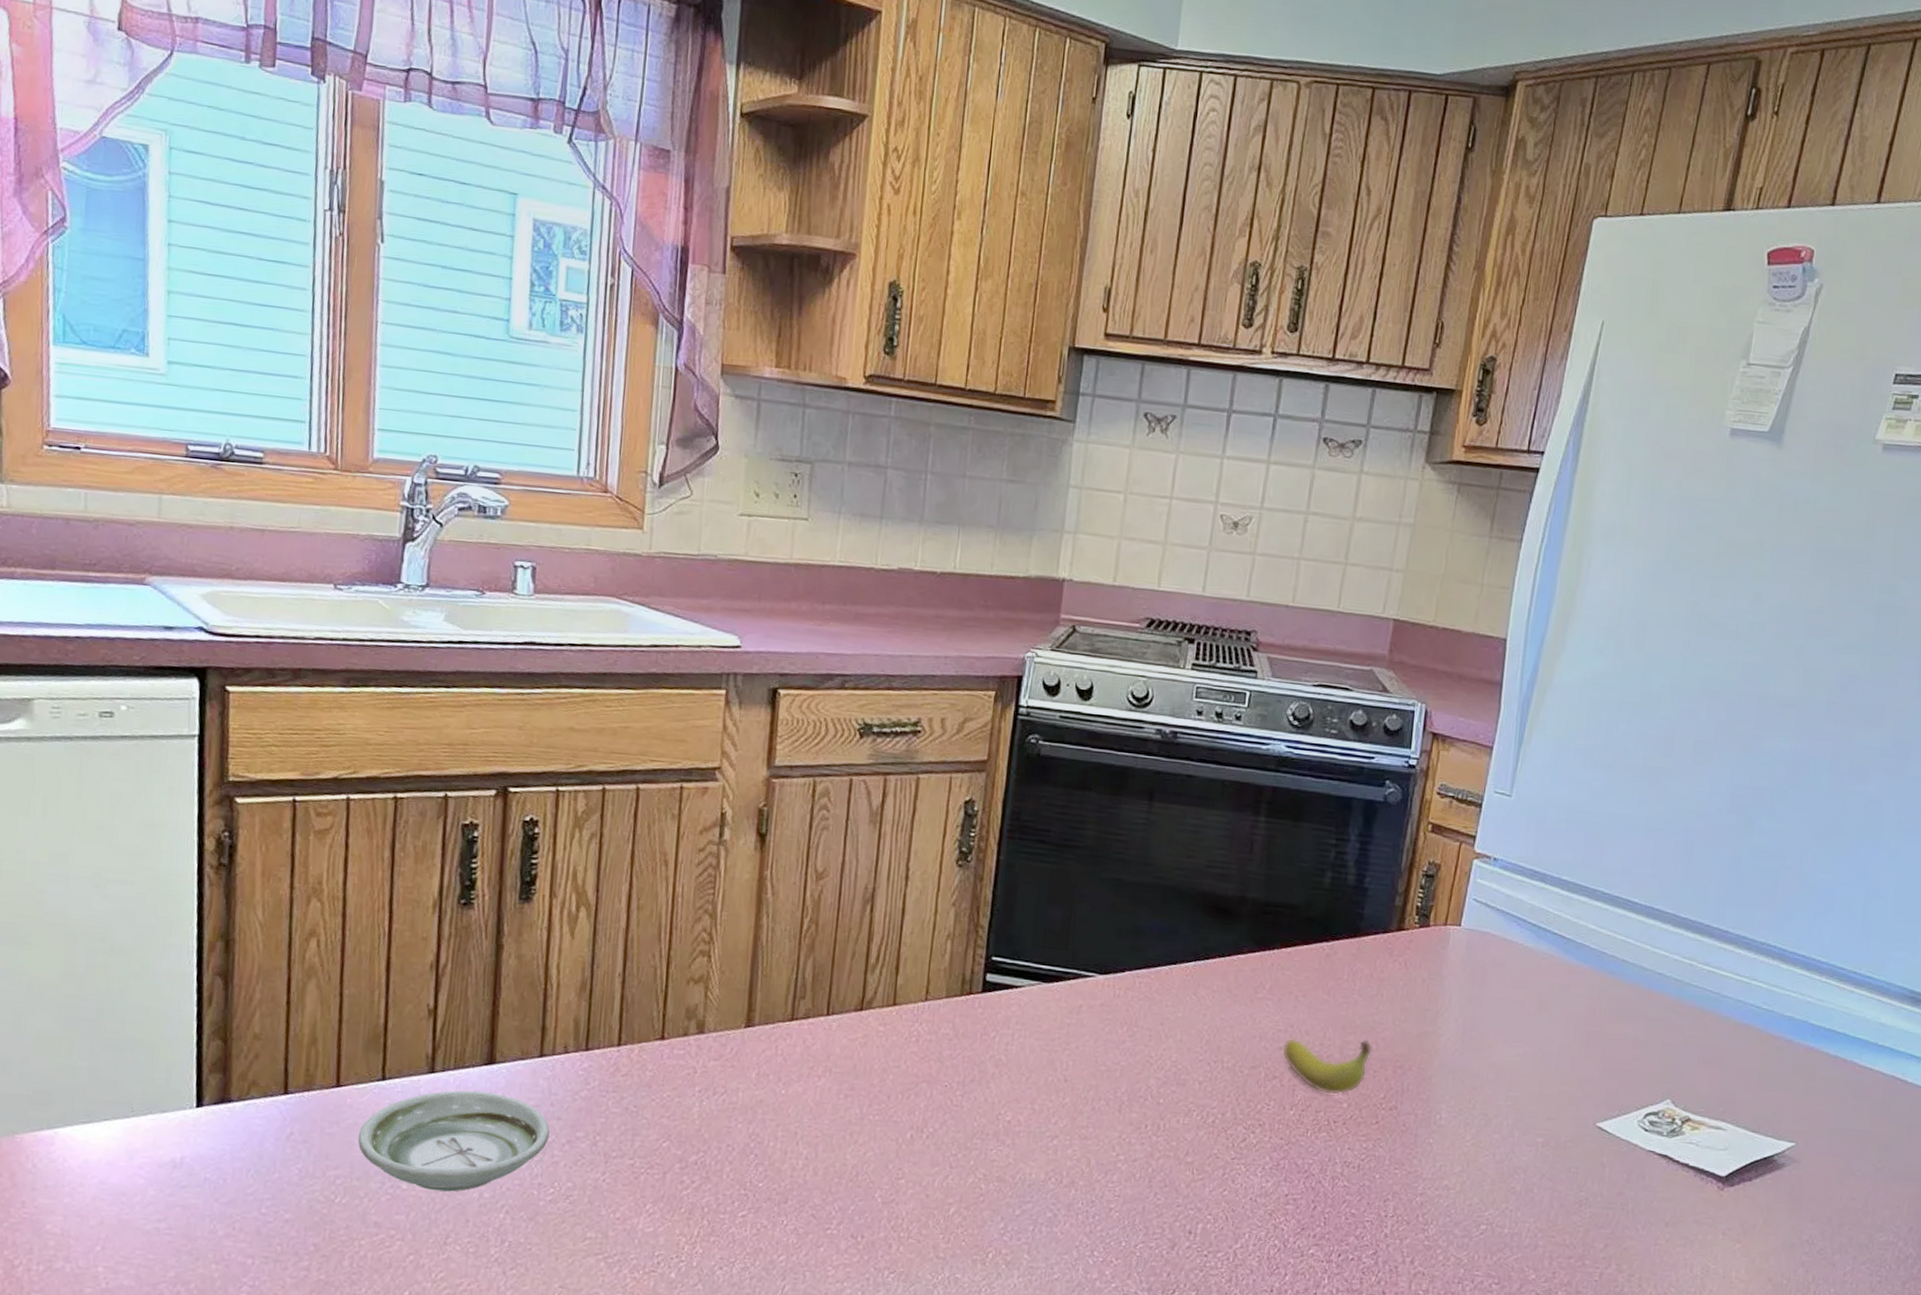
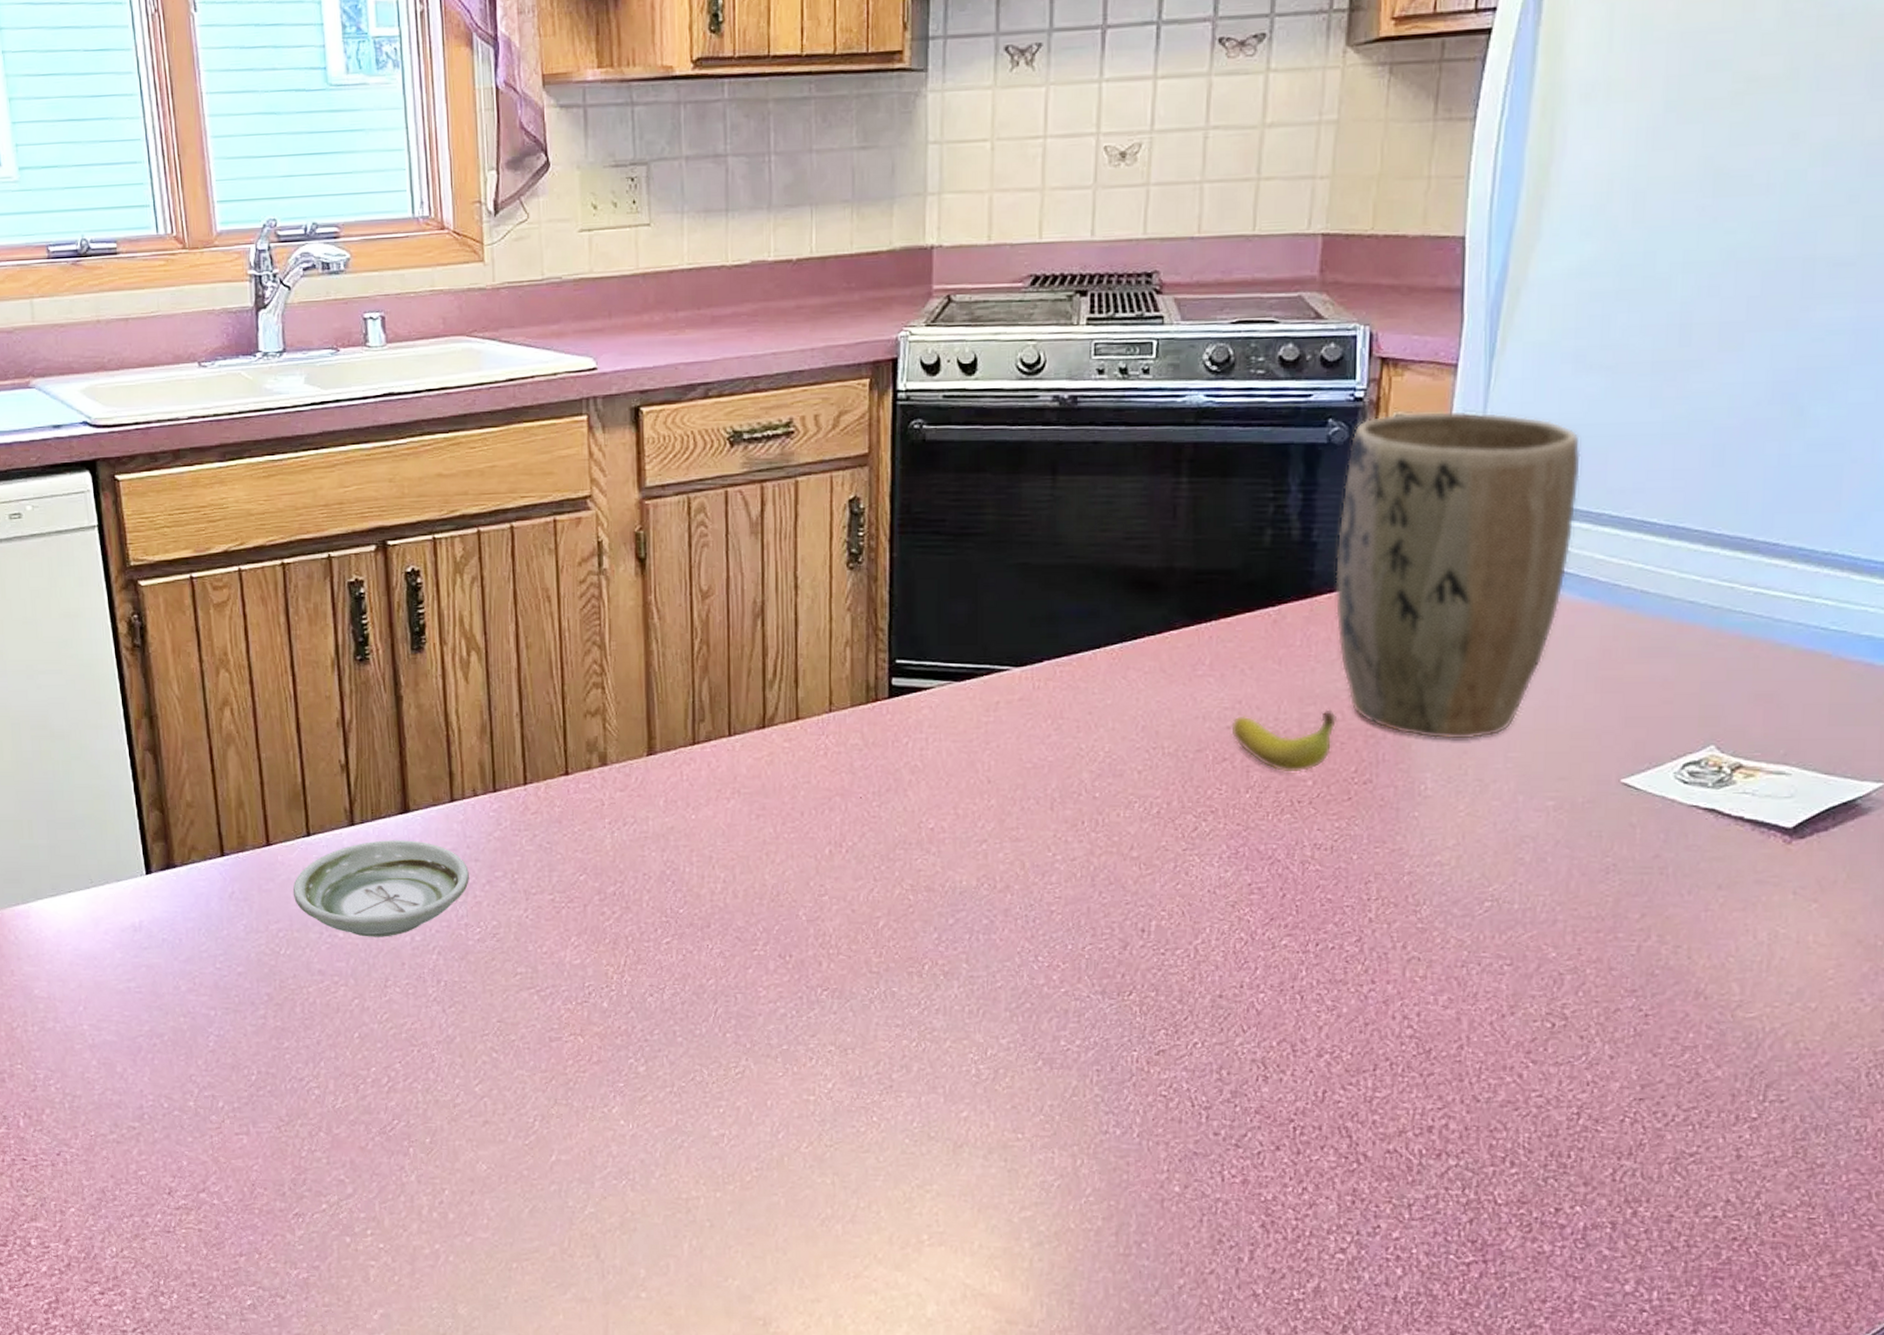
plant pot: none [1378,782,1585,1077] -> present [1335,410,1581,739]

